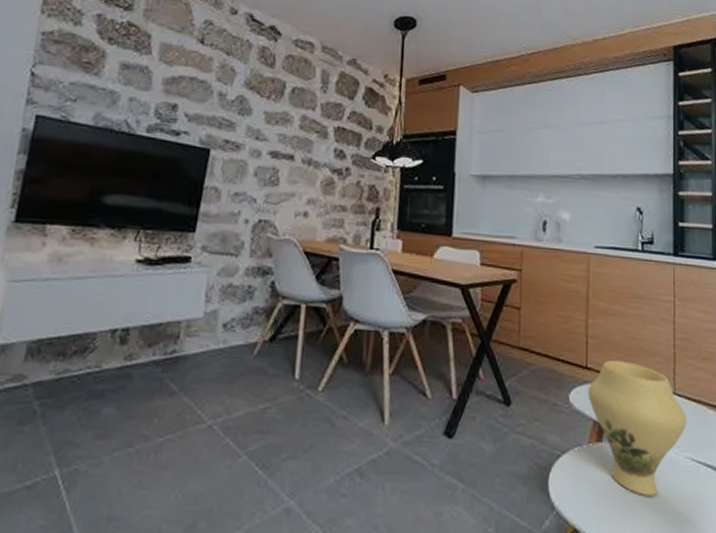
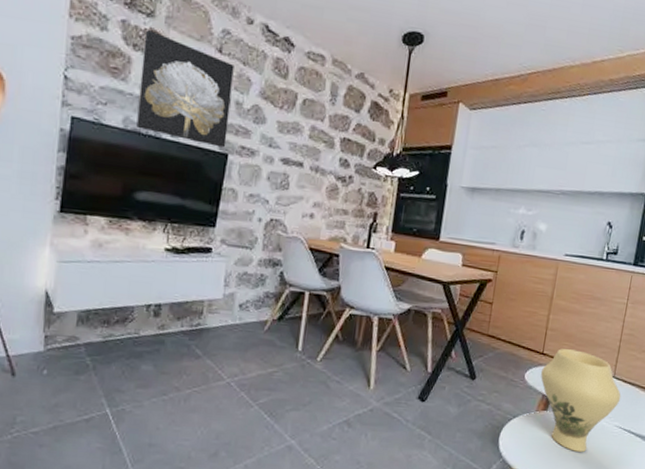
wall art: none [108,23,217,142] -> present [136,30,234,148]

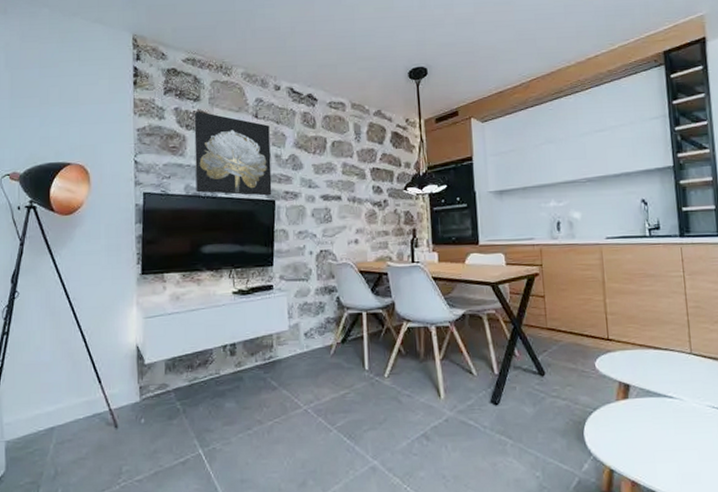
vase: present [541,349,621,452] -> none [611,331,705,439]

